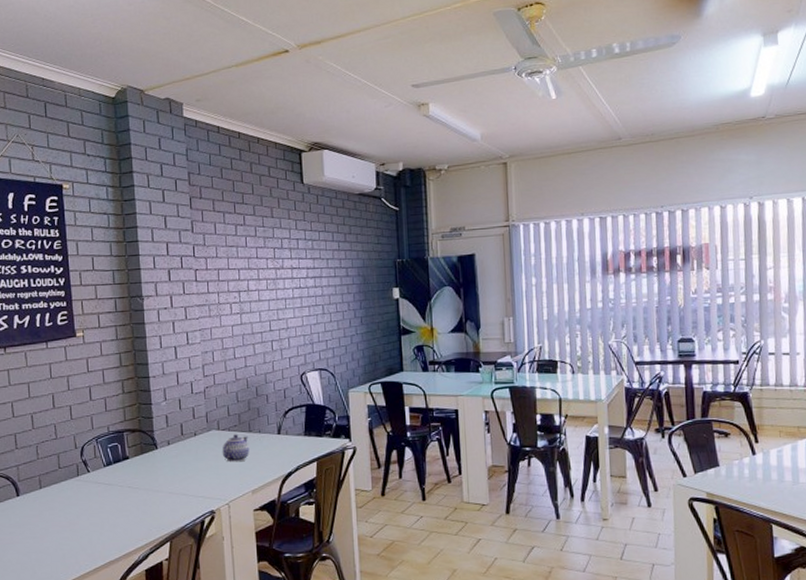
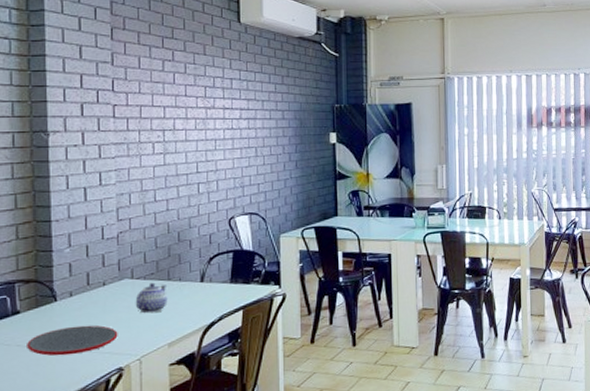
plate: none [136,471,209,498] -> present [27,325,118,356]

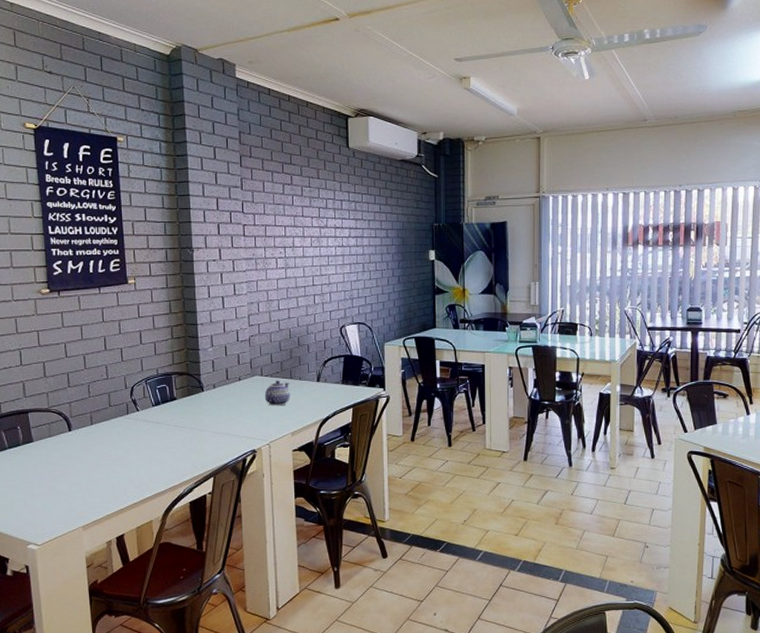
plate: present [27,325,118,356] -> none [182,413,252,437]

